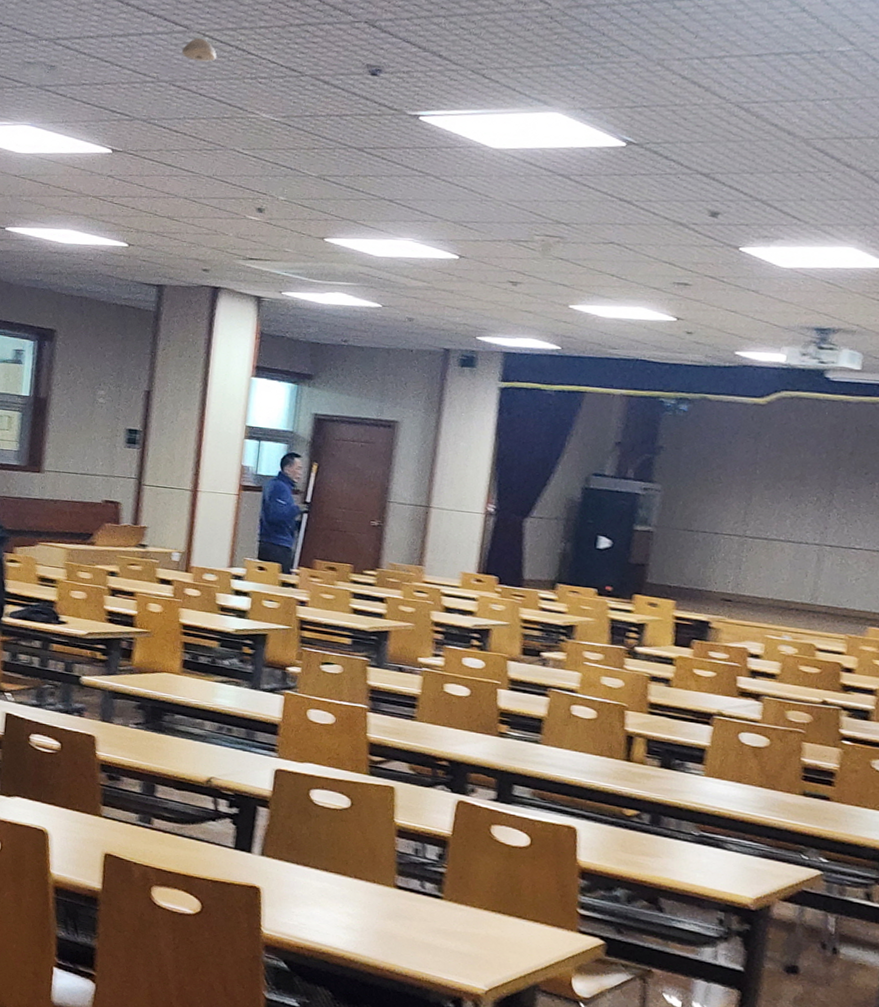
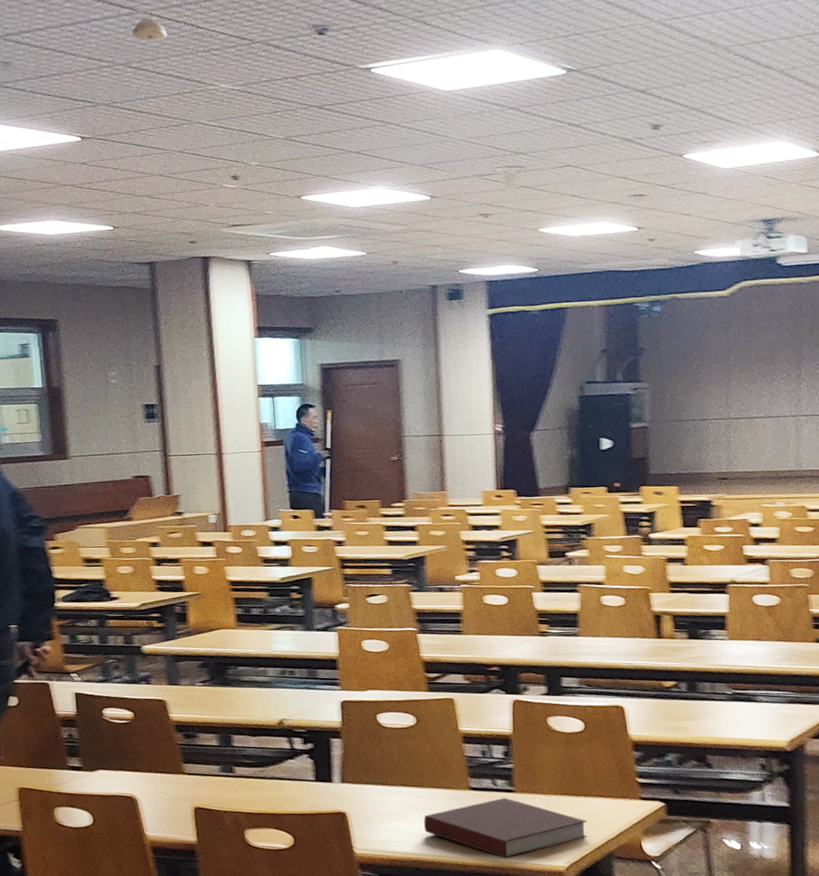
notebook: none [340,902,516,969] -> present [424,798,588,859]

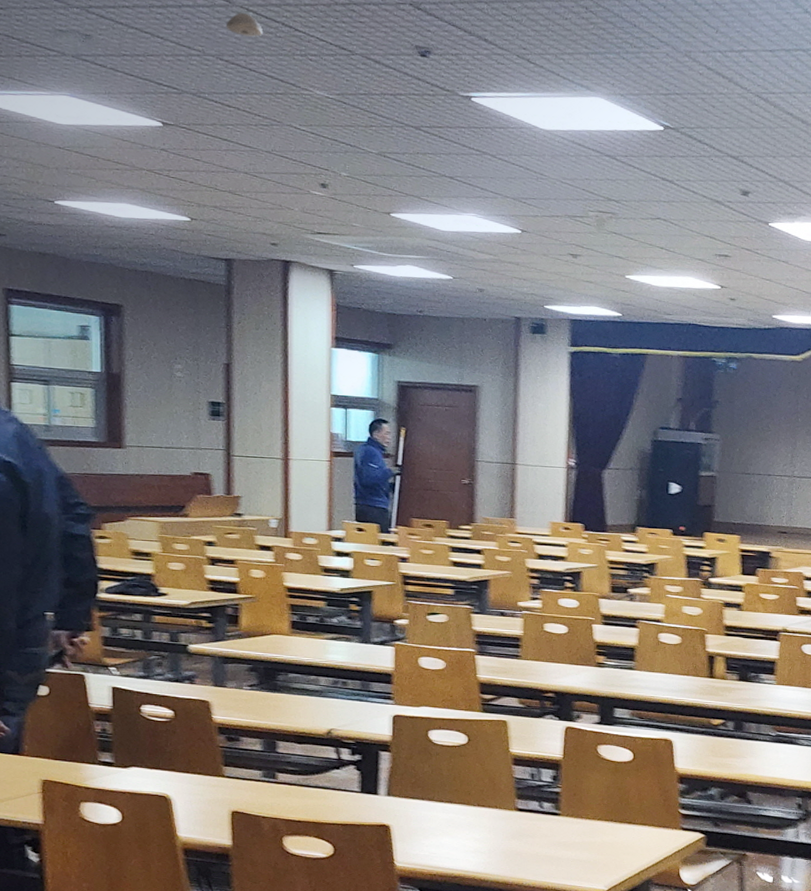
notebook: present [424,798,588,859] -> none [468,820,629,879]

